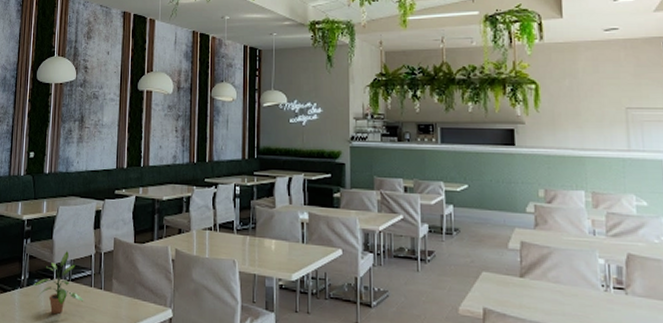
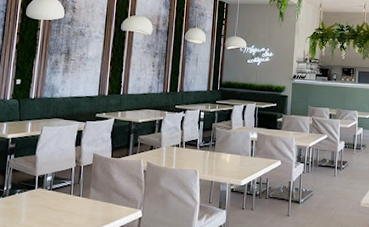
potted plant: present [33,251,84,315] -> none [15,165,63,219]

